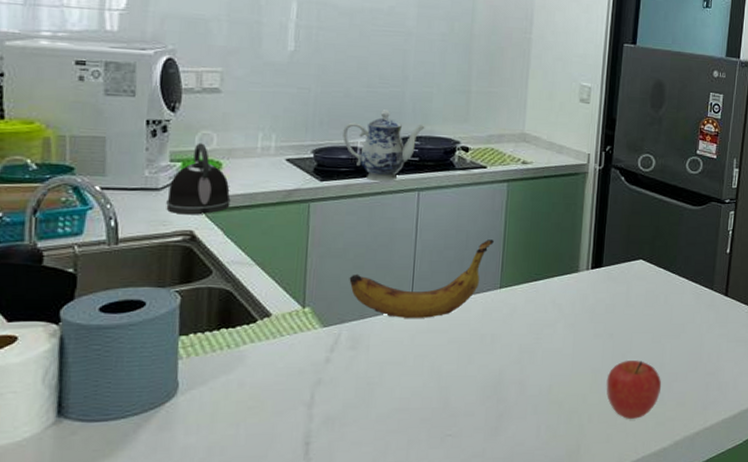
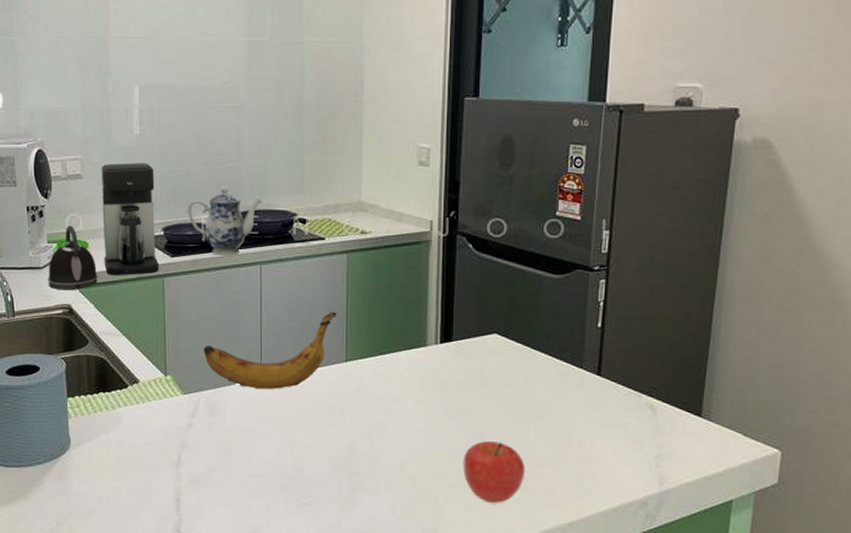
coffee maker: none [239,79,308,201] -> present [101,163,159,276]

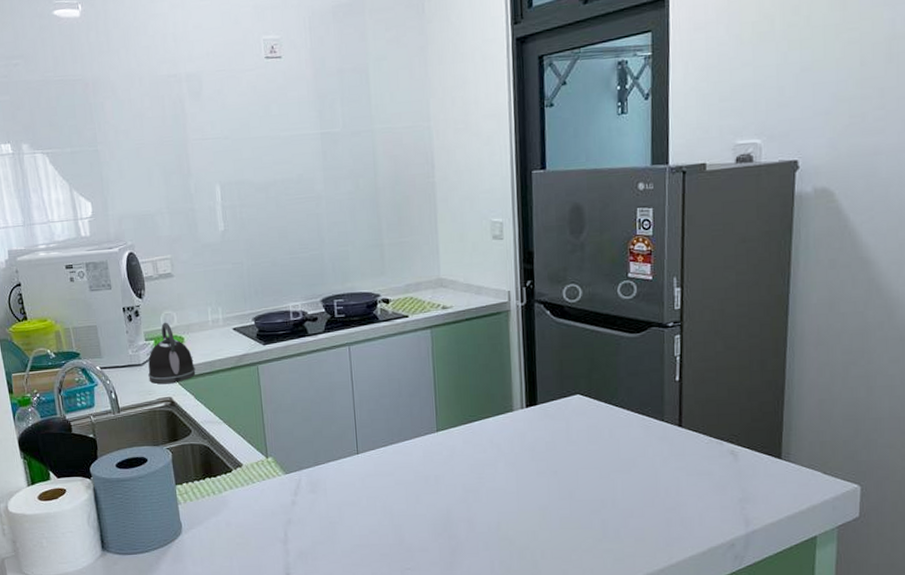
coffee maker: present [101,163,159,276] -> none [190,257,253,368]
teapot: present [188,185,263,257] -> none [275,273,346,341]
banana: present [203,312,336,389] -> none [300,385,425,463]
fruit: present [463,441,526,503] -> none [555,497,616,555]

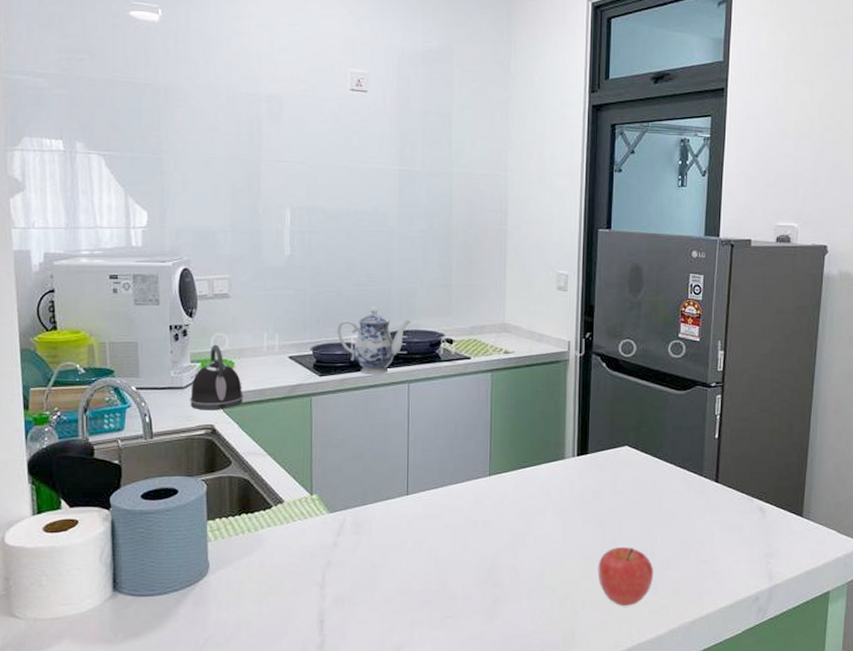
teapot: none [275,273,346,341] -> present [337,306,411,376]
fruit: none [555,497,616,555] -> present [598,547,654,606]

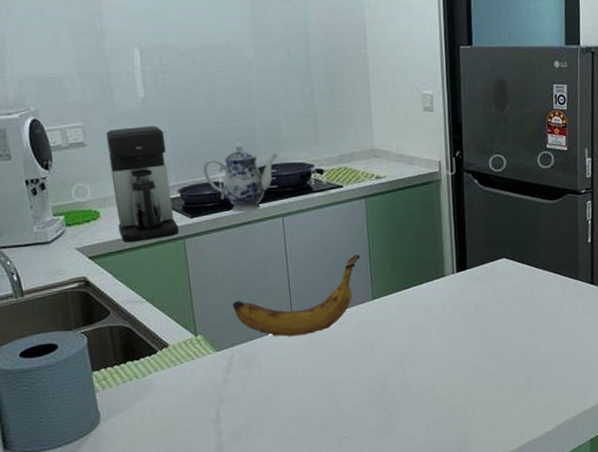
kettle: present [190,344,243,411] -> none [57,195,114,264]
coffee maker: none [249,283,307,396] -> present [105,126,179,244]
banana: none [350,428,481,504] -> present [232,255,360,337]
fruit: present [598,547,654,606] -> none [485,353,539,409]

